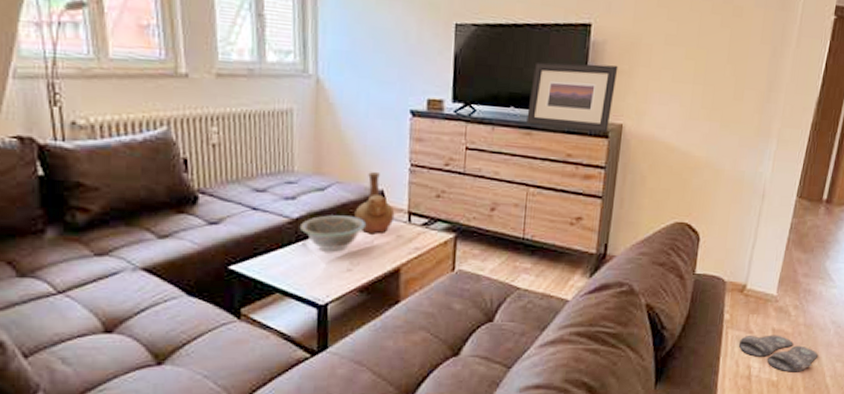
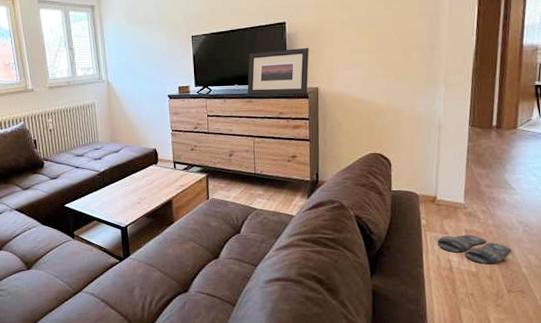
decorative bowl: present [299,215,367,253] -> none [105,167,147,193]
vase: present [354,171,395,234] -> none [139,137,165,178]

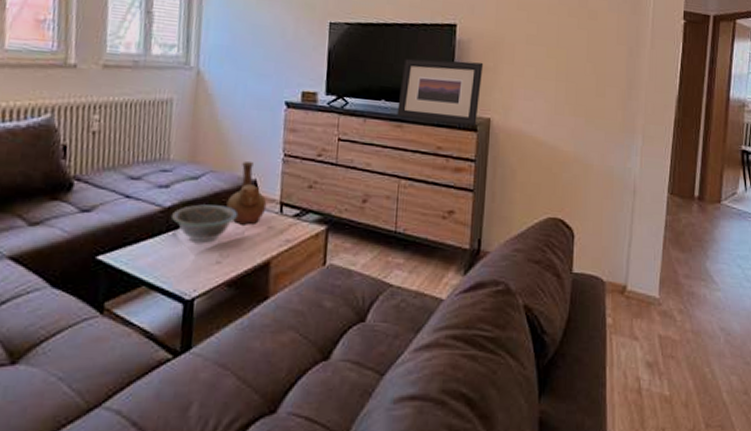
decorative bowl: none [105,167,147,193] -> present [170,204,239,245]
vase: none [139,137,165,178] -> present [226,160,267,225]
slippers: present [438,234,511,265] -> none [626,341,711,386]

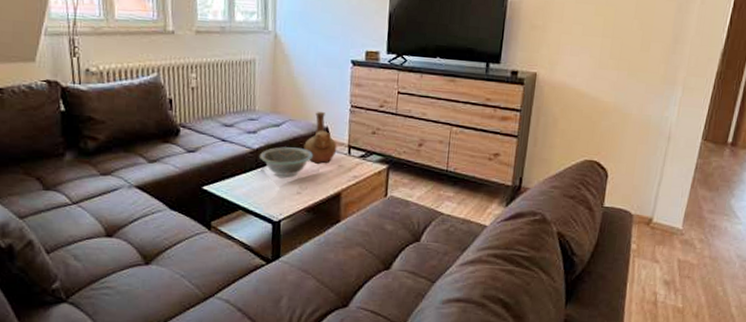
picture frame: present [397,58,484,126] -> none [450,19,533,80]

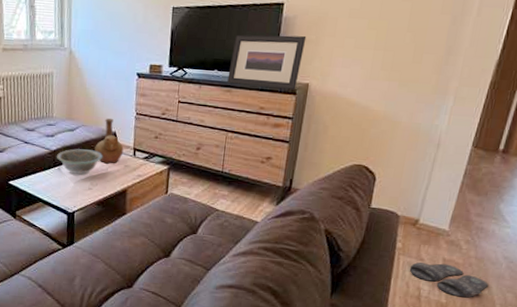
picture frame: none [450,19,533,80] -> present [227,34,307,90]
slippers: none [646,264,724,301] -> present [410,262,489,298]

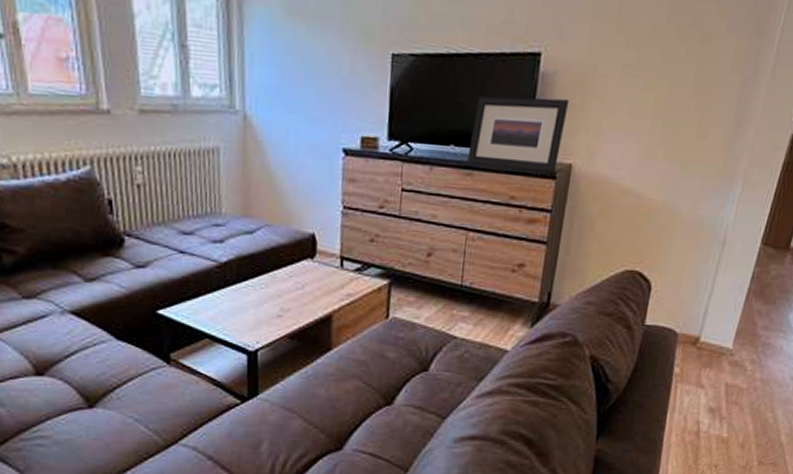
decorative bowl: present [56,149,103,176] -> none [228,259,298,299]
vase: present [94,118,124,164] -> none [284,213,327,280]
slippers: present [410,262,489,298] -> none [689,389,775,429]

